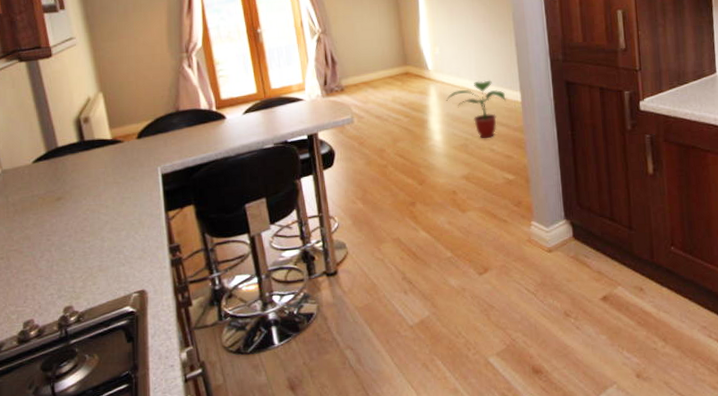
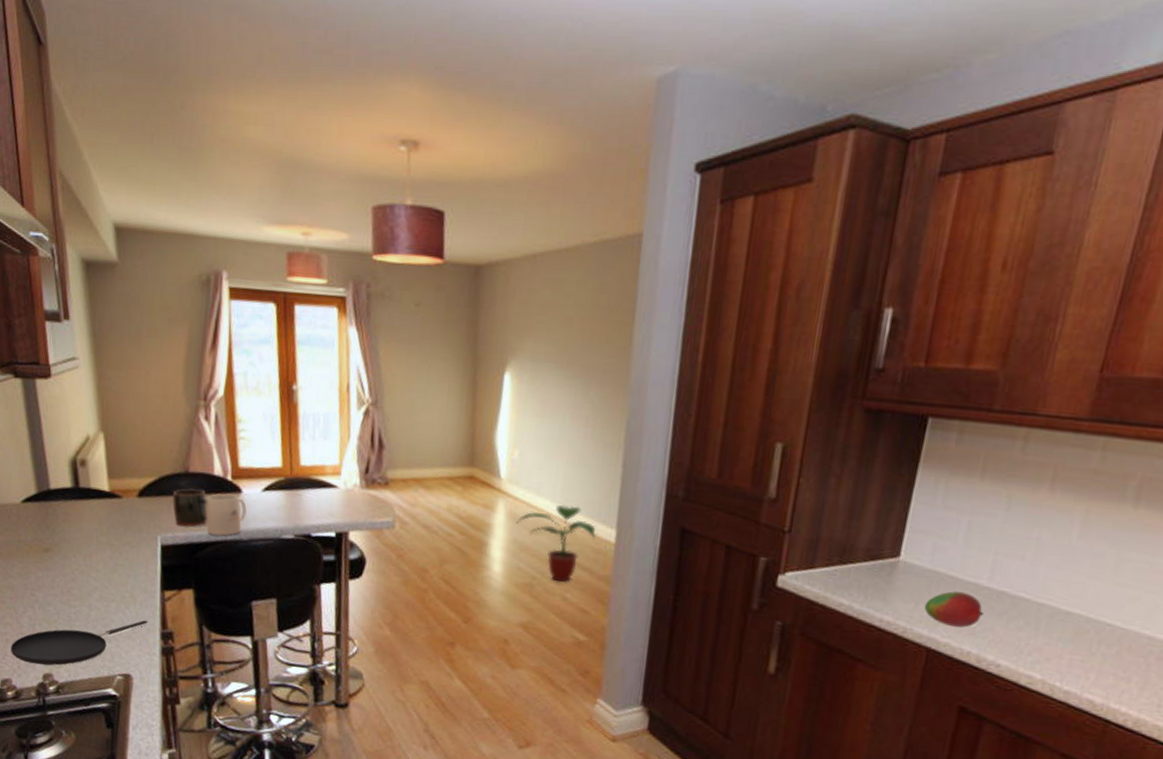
frying pan: none [31,240,156,301] -> present [10,620,148,666]
mug: none [168,123,199,155] -> present [172,488,207,527]
mug: none [196,121,232,157] -> present [205,493,247,536]

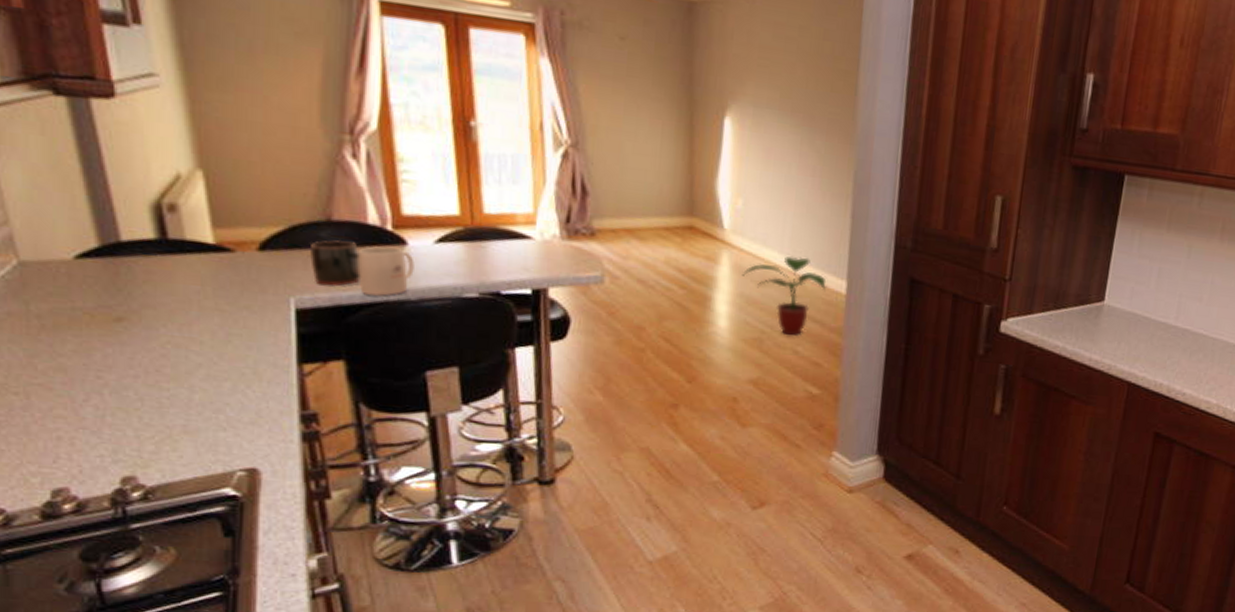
frying pan: present [10,620,148,666] -> none [66,401,280,467]
fruit: present [923,591,985,628] -> none [1124,330,1173,363]

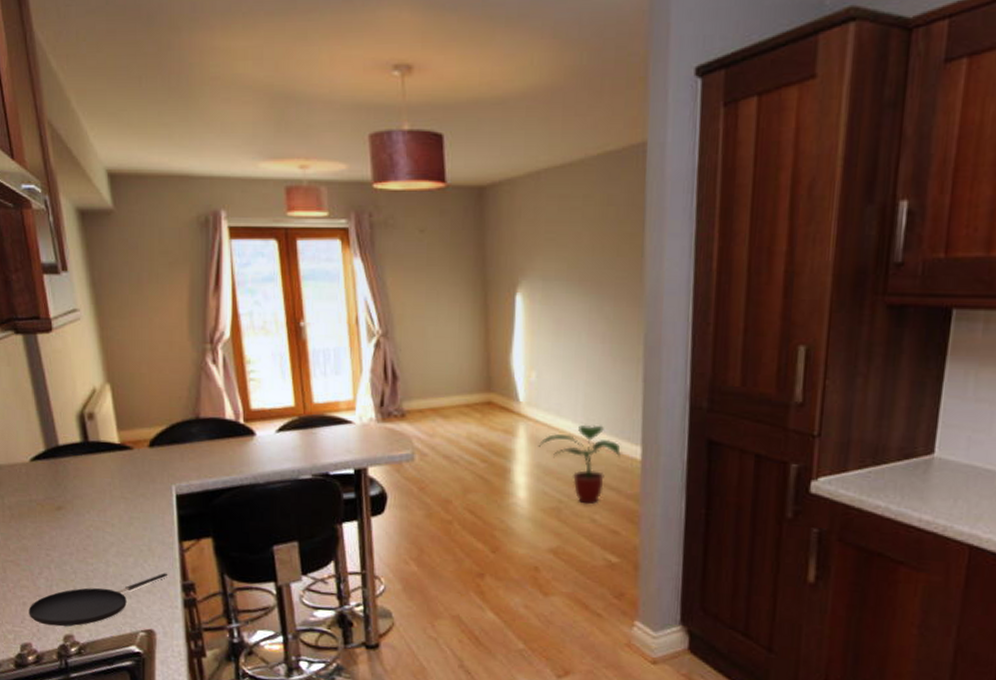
frying pan: none [66,401,280,467] -> present [29,573,167,627]
mug: present [310,240,361,286] -> none [185,435,222,473]
mug: present [357,246,415,296] -> none [219,437,261,481]

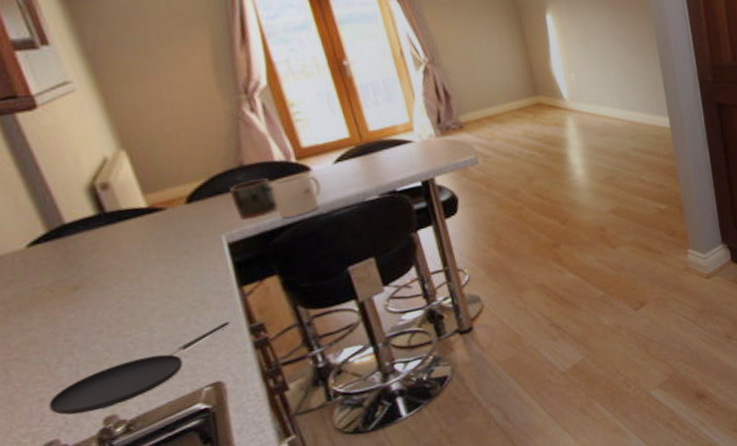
mug: none [185,435,222,473] -> present [230,178,278,219]
mug: none [219,437,261,481] -> present [271,174,321,218]
potted plant: present [538,424,621,504] -> none [586,106,654,169]

